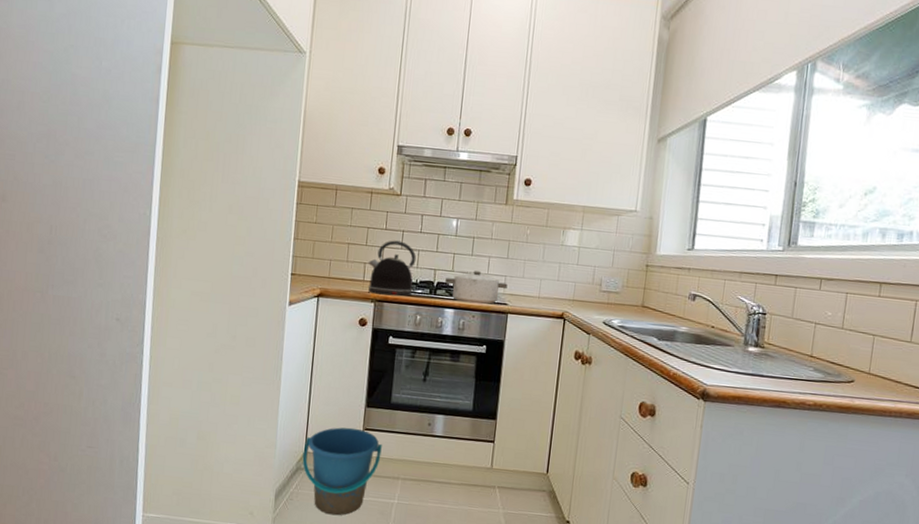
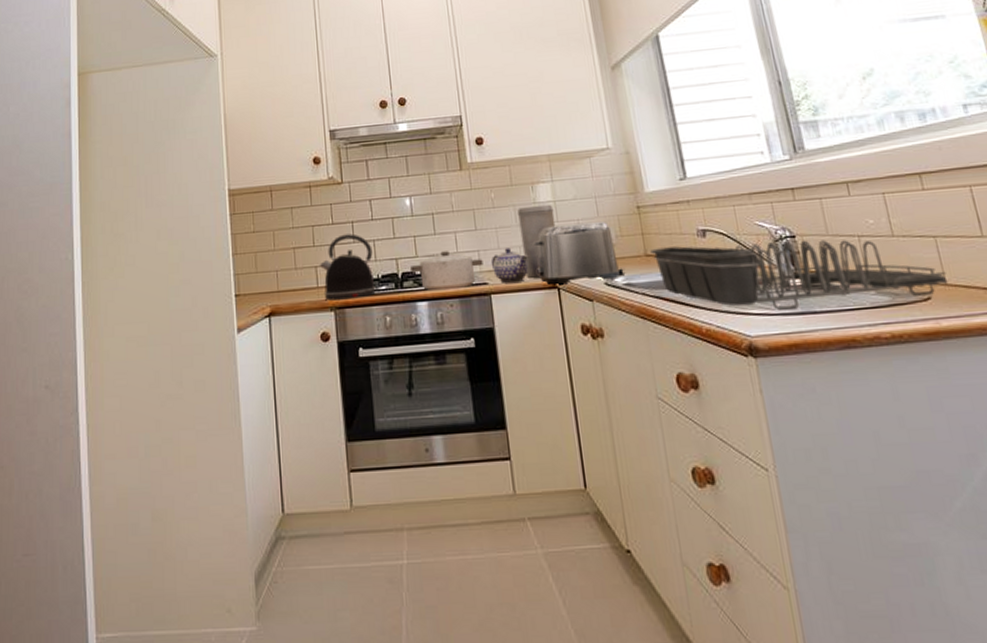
bucket: present [302,427,382,515] -> none [280,471,376,595]
teapot: none [513,278,546,308] -> present [490,248,528,283]
canister: none [540,247,577,309] -> present [518,205,556,279]
toaster: none [550,267,623,321] -> present [533,221,626,286]
dish rack: none [647,302,873,379] -> present [650,240,949,311]

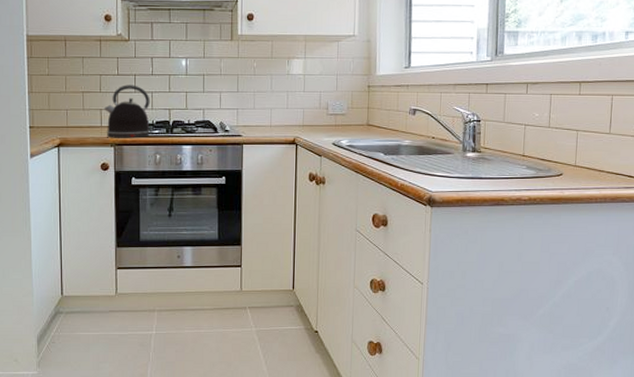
cooking pot: present [409,251,483,291] -> none [179,107,240,138]
teapot: present [490,248,528,283] -> none [246,109,276,137]
canister: present [518,205,556,279] -> none [272,77,303,136]
toaster: present [533,221,626,286] -> none [282,94,350,142]
dish rack: present [650,240,949,311] -> none [372,120,578,175]

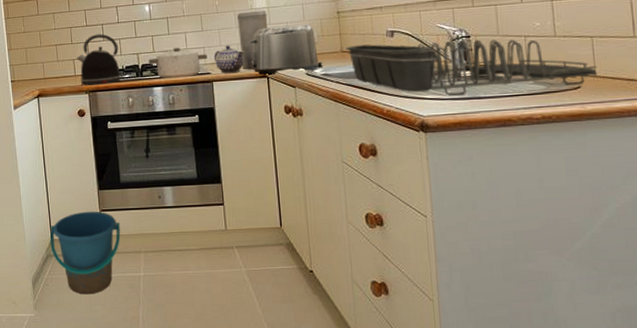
bucket: none [60,268,135,352] -> present [49,211,121,295]
cooking pot: none [179,107,240,138] -> present [148,47,207,79]
teapot: none [246,109,276,137] -> present [213,45,244,73]
canister: none [272,77,303,136] -> present [237,11,268,70]
toaster: none [282,94,350,142] -> present [249,23,324,75]
dish rack: none [372,120,578,175] -> present [346,39,598,96]

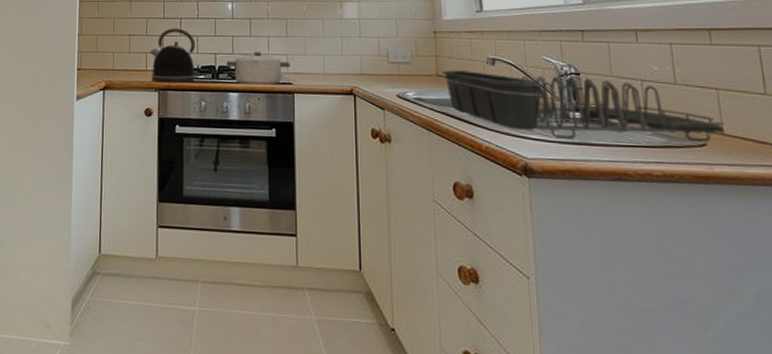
bucket: present [49,211,121,295] -> none [97,225,178,326]
teapot: present [213,45,244,73] -> none [297,55,330,86]
canister: present [237,11,268,70] -> none [325,22,358,85]
toaster: present [249,23,324,75] -> none [337,40,417,93]

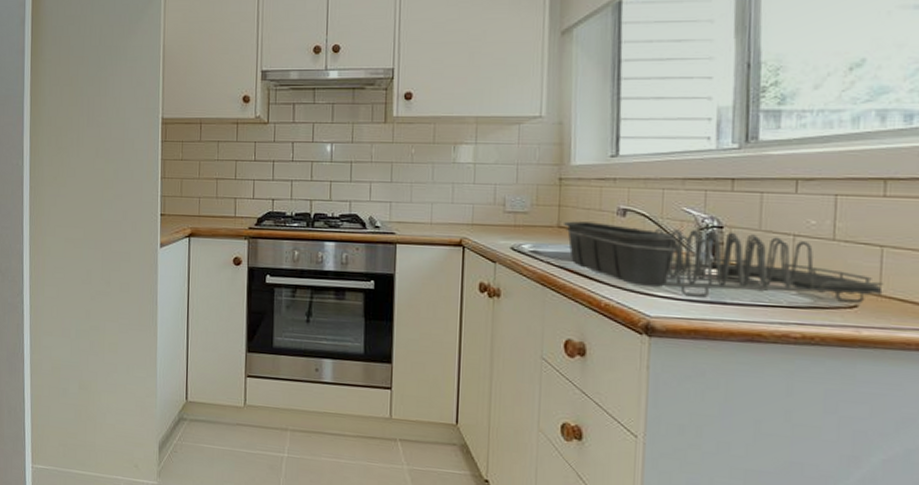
kettle: present [149,28,198,84] -> none [238,171,291,232]
cooking pot: present [225,52,290,86] -> none [322,198,394,235]

